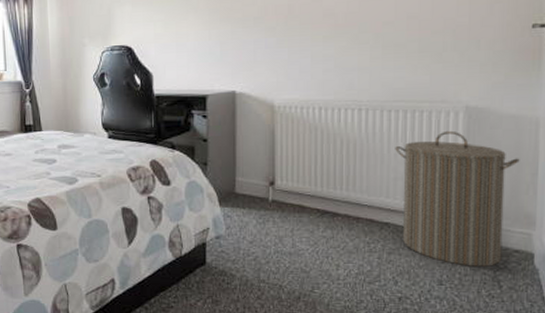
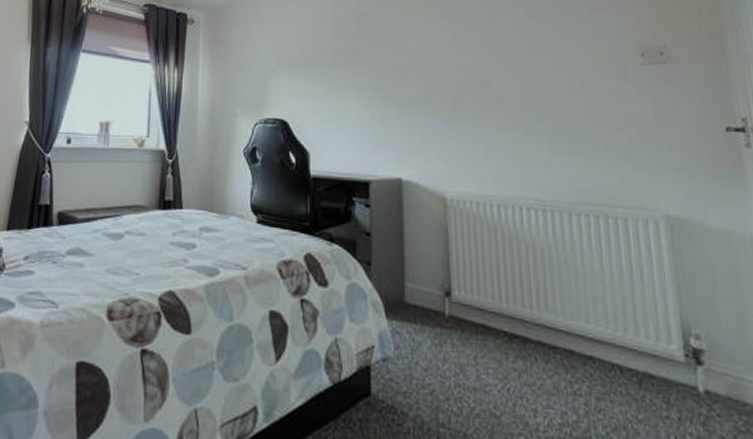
laundry hamper: present [395,130,520,267] -> none [590,243,742,428]

